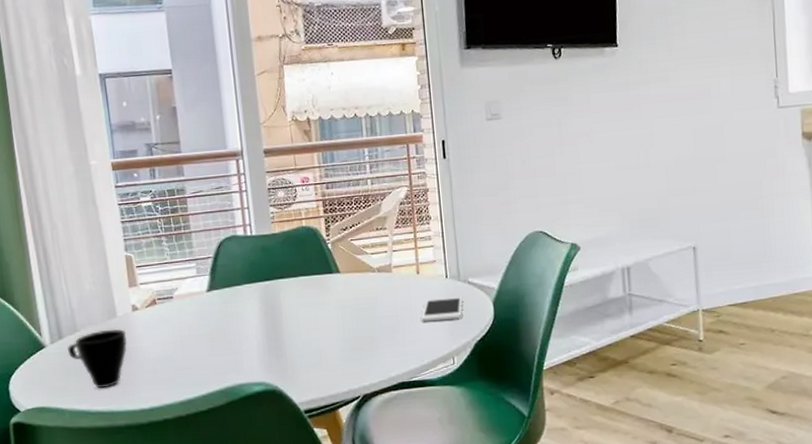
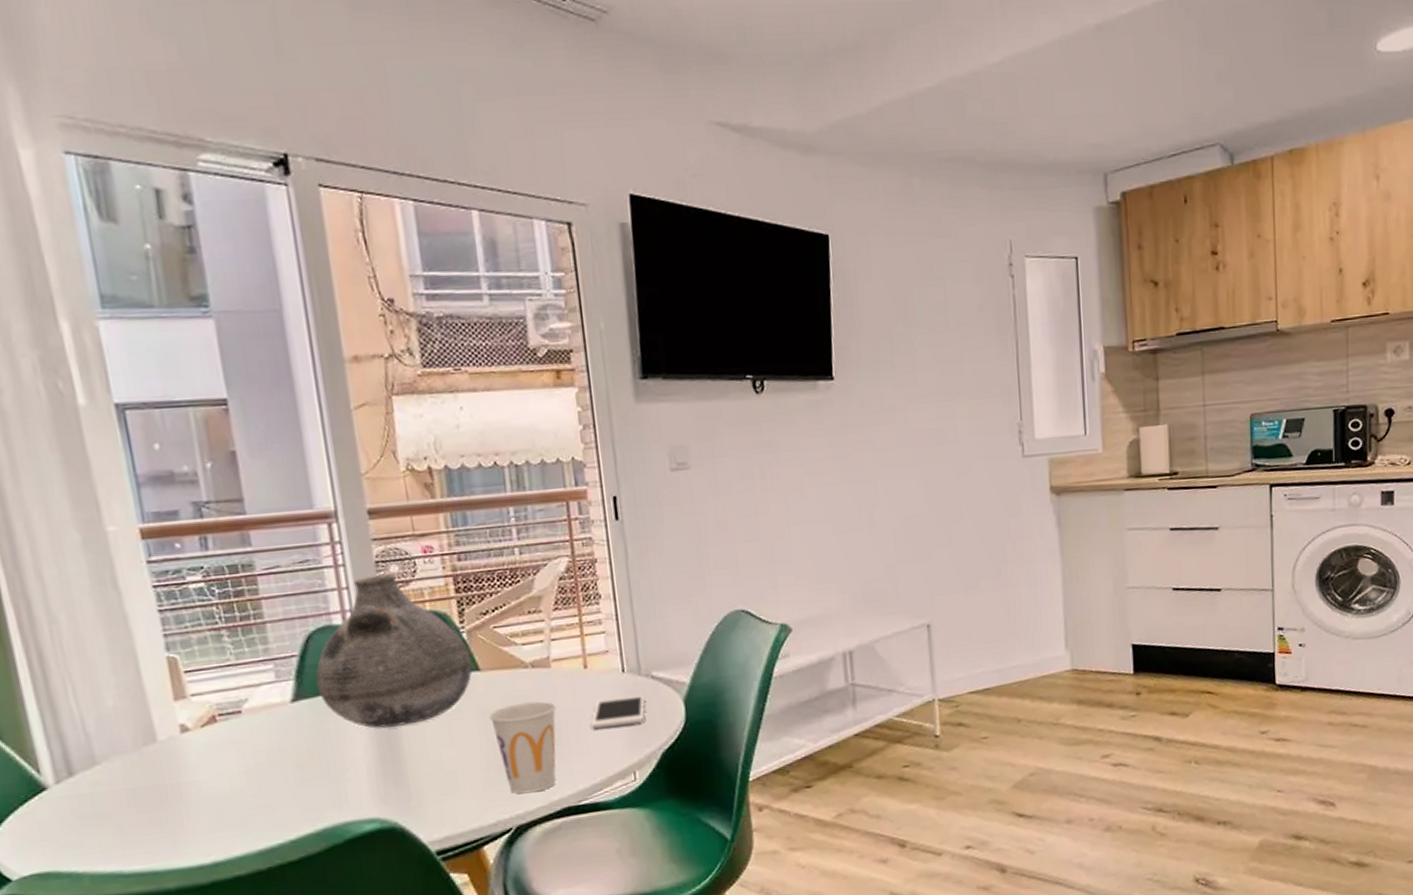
cup: present [68,329,127,389] -> none [82,759,175,841]
vase: none [224,198,335,314] -> present [315,574,473,728]
cup: none [345,298,395,370] -> present [489,701,556,794]

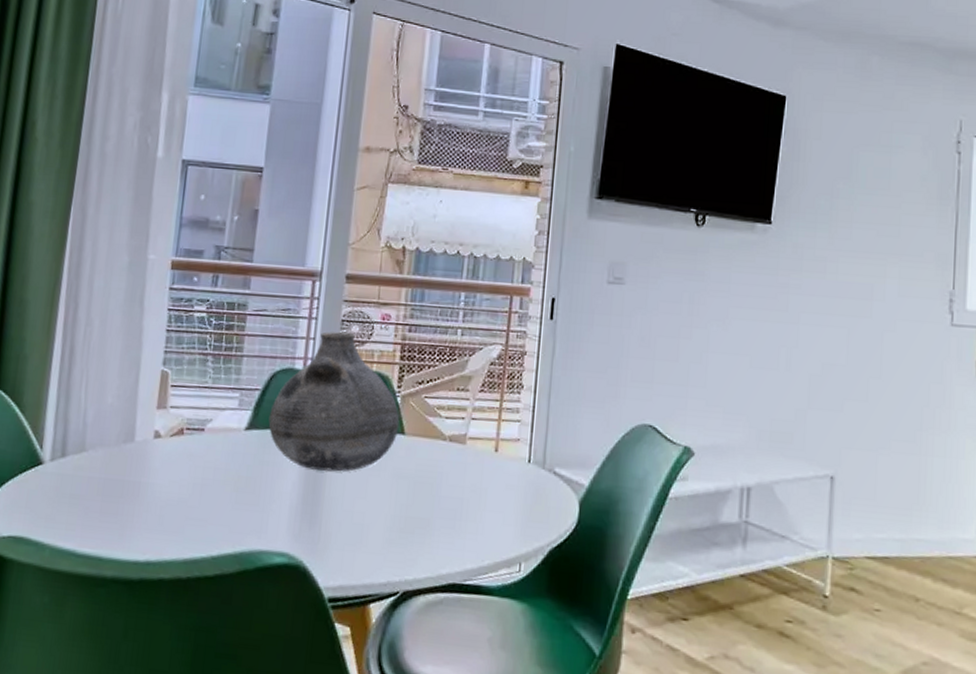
cup: present [489,701,556,794] -> none [402,472,462,562]
cell phone: present [591,694,645,729] -> none [490,485,544,517]

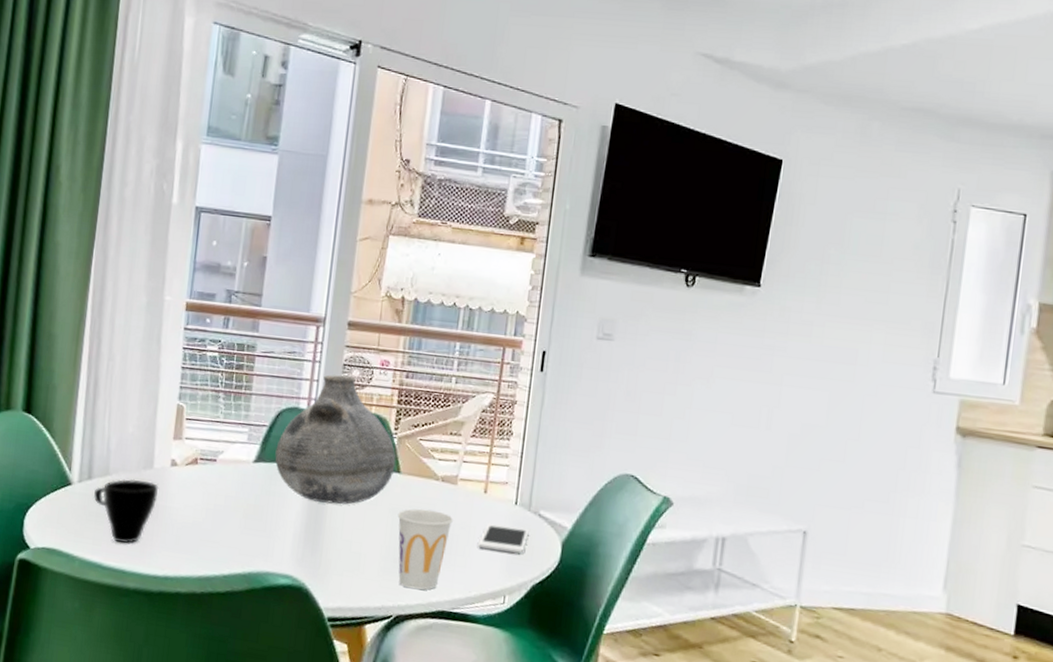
cup: none [67,454,141,527] -> present [94,479,159,544]
cup: none [402,472,462,562] -> present [397,509,453,591]
cell phone: none [490,485,544,517] -> present [478,524,529,555]

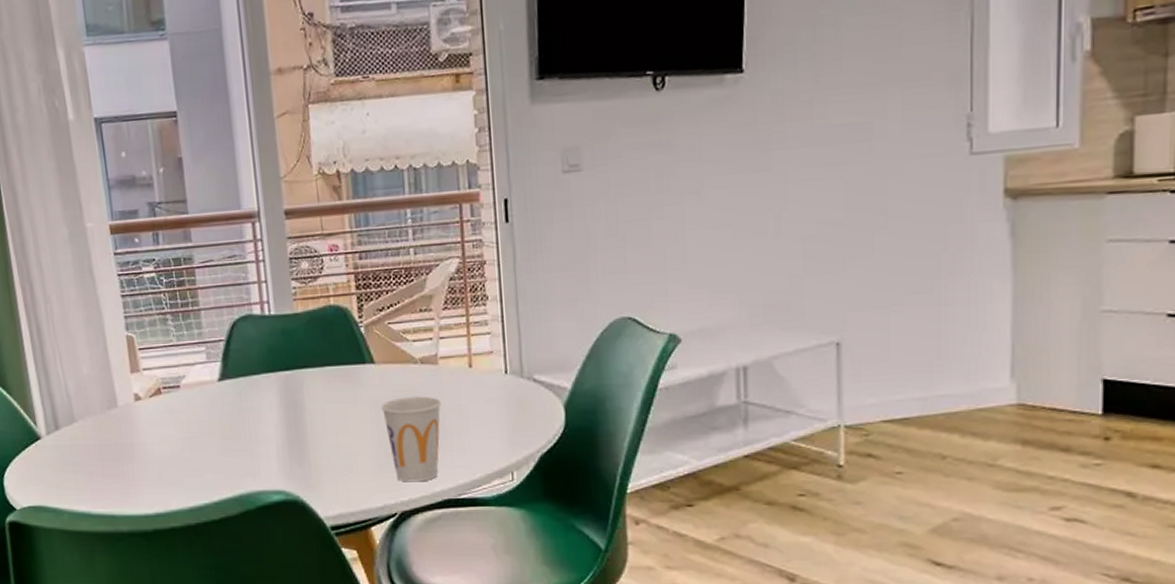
cup: present [94,479,159,544] -> none [65,421,129,489]
vase: present [275,374,396,505] -> none [238,270,368,410]
cell phone: present [478,524,529,555] -> none [473,396,526,427]

